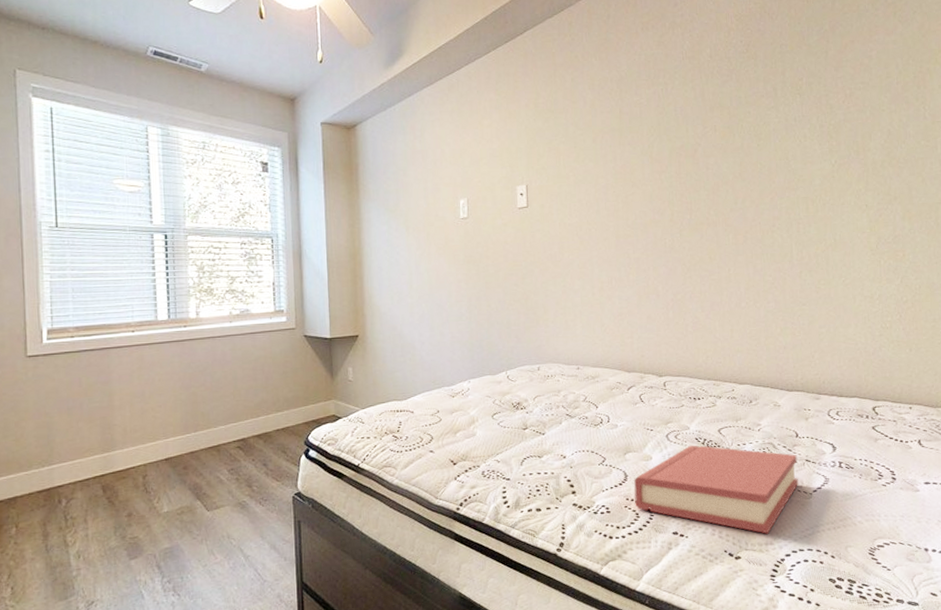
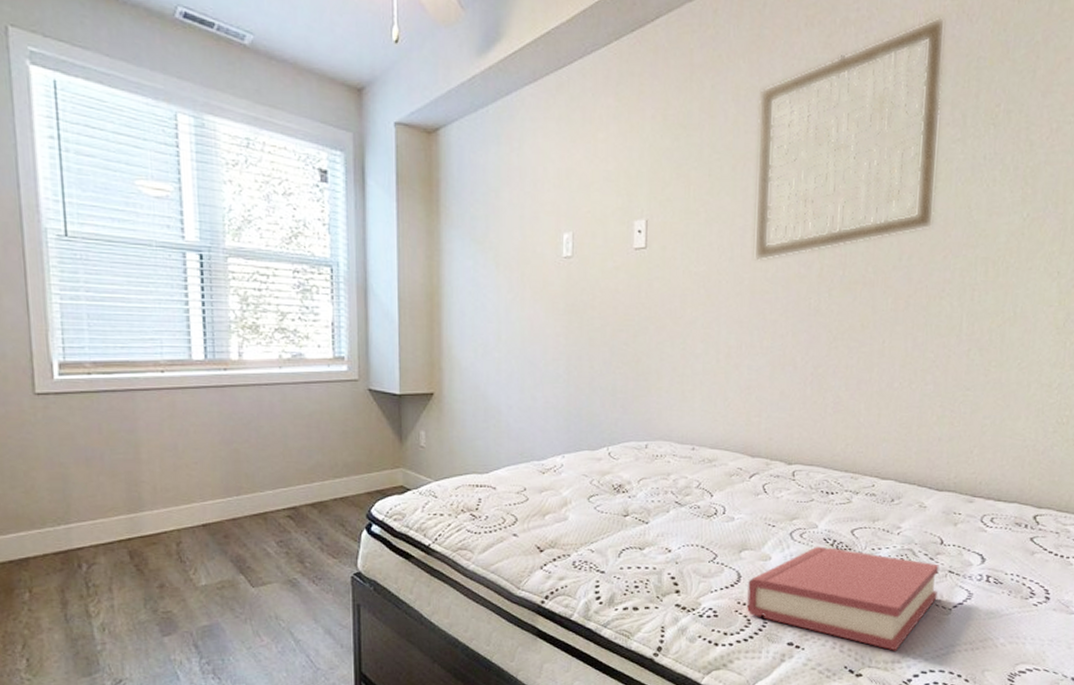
wall art: none [610,17,760,211] -> present [753,16,946,261]

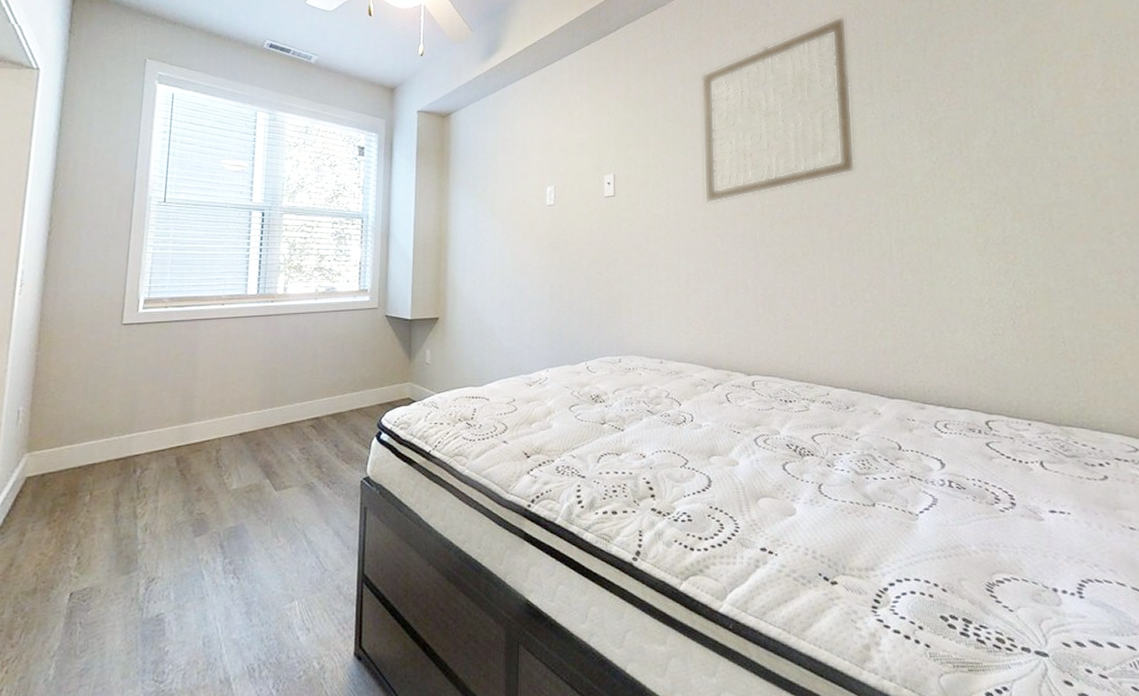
hardback book: present [747,546,939,651] -> none [718,451,902,558]

